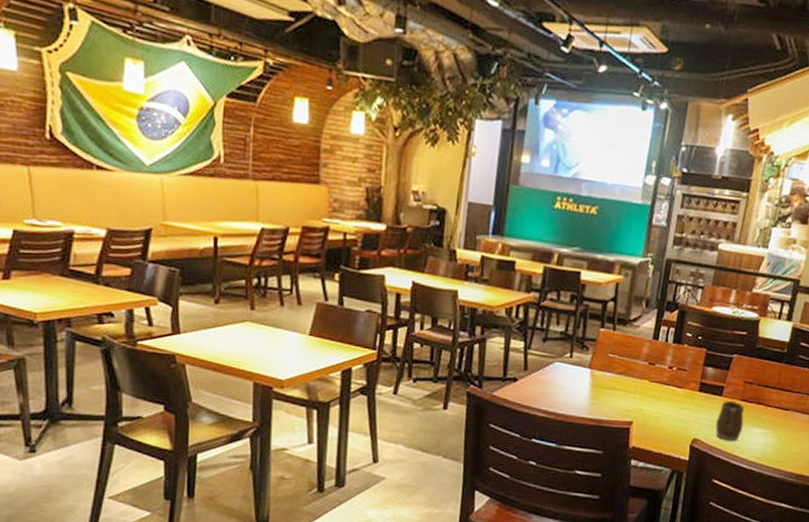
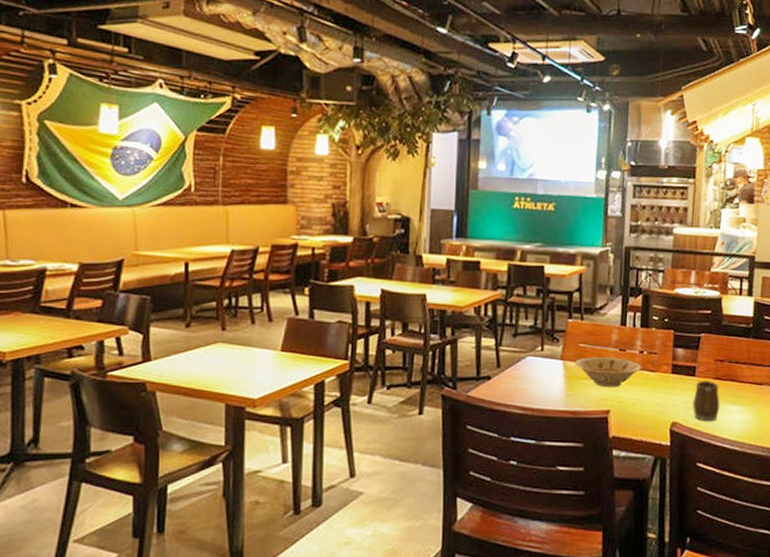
bowl: none [602,368,670,400] -> present [574,356,642,388]

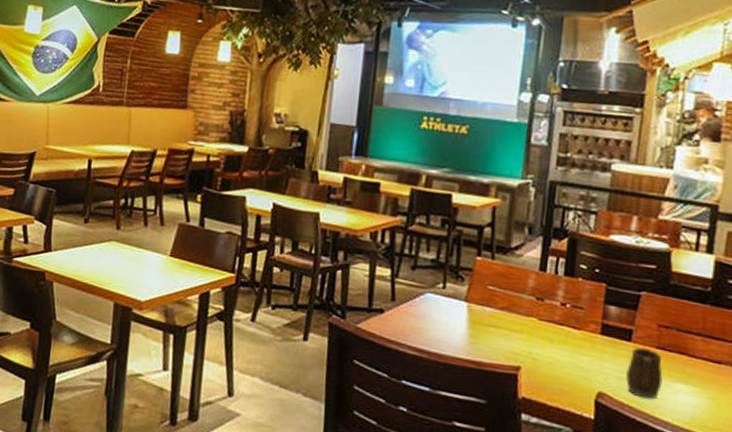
bowl: present [574,356,642,388] -> none [481,302,564,342]

